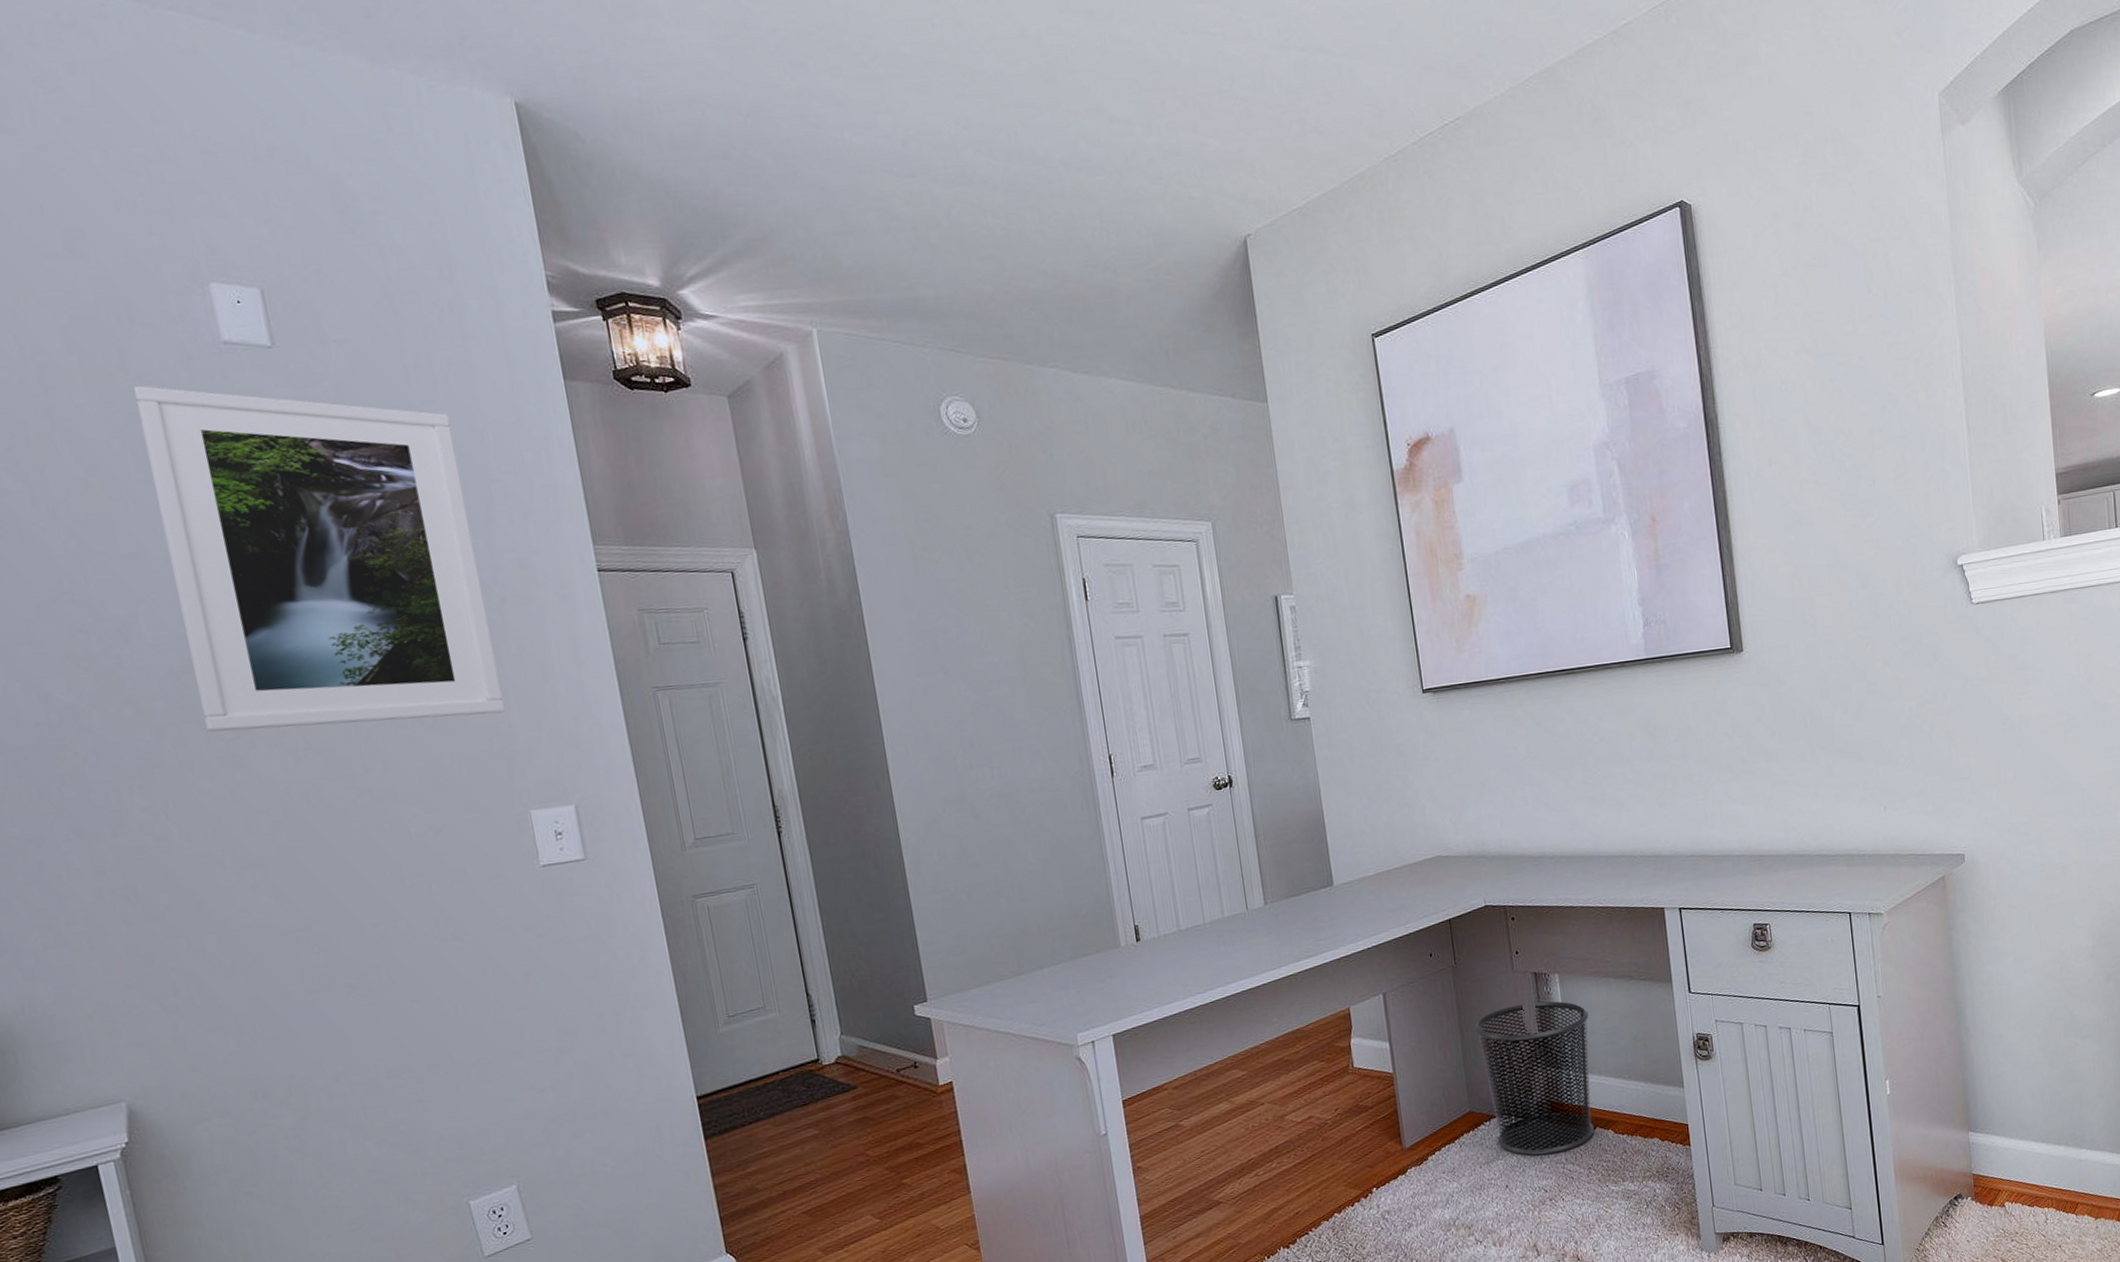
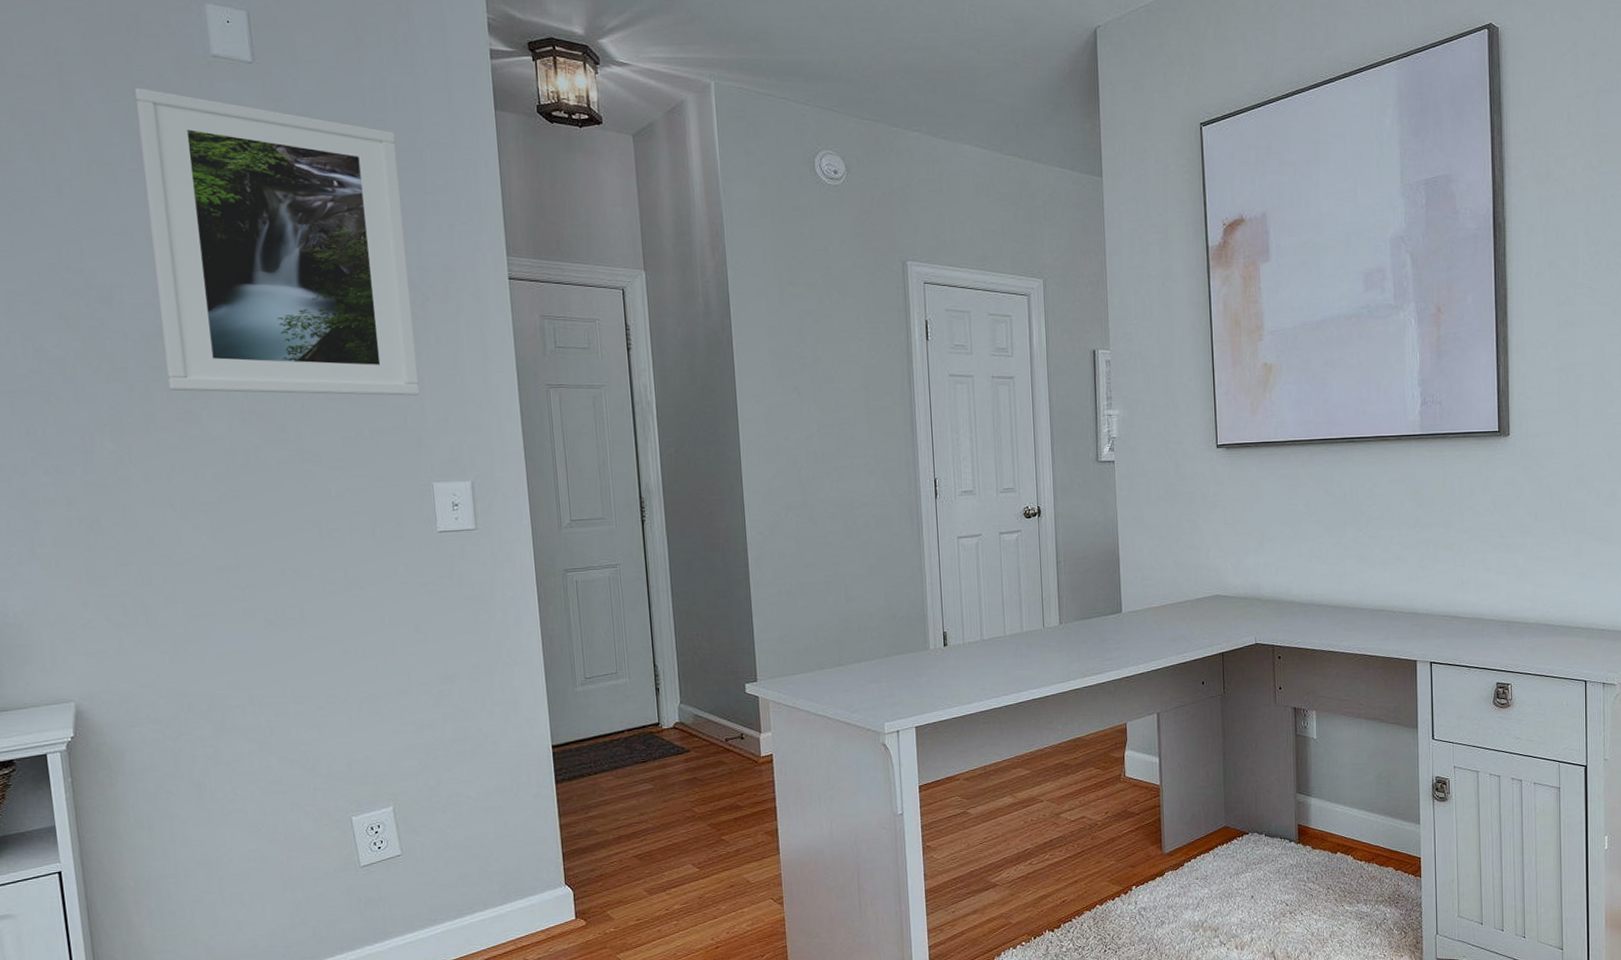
waste bin: present [1474,1001,1594,1156] -> none [1236,734,1340,873]

